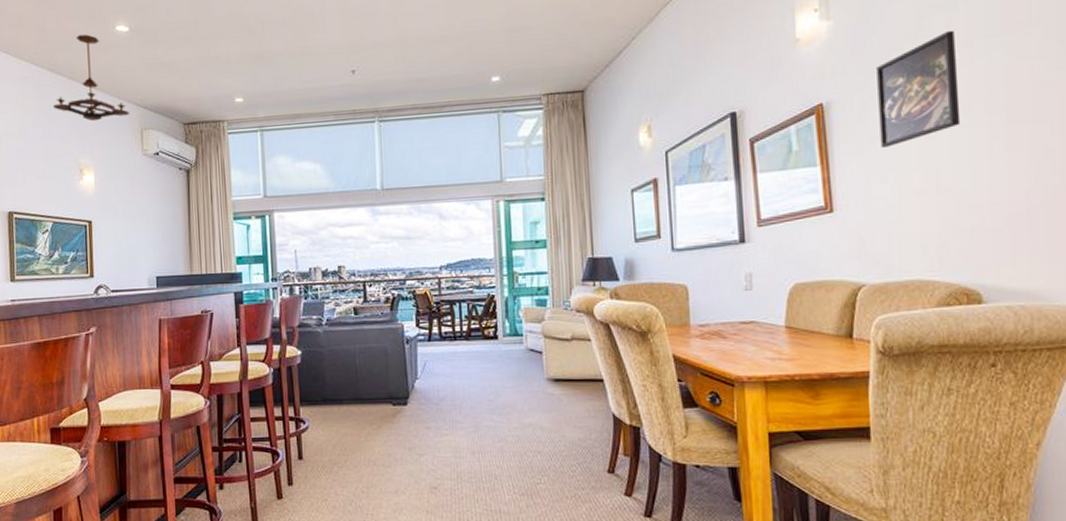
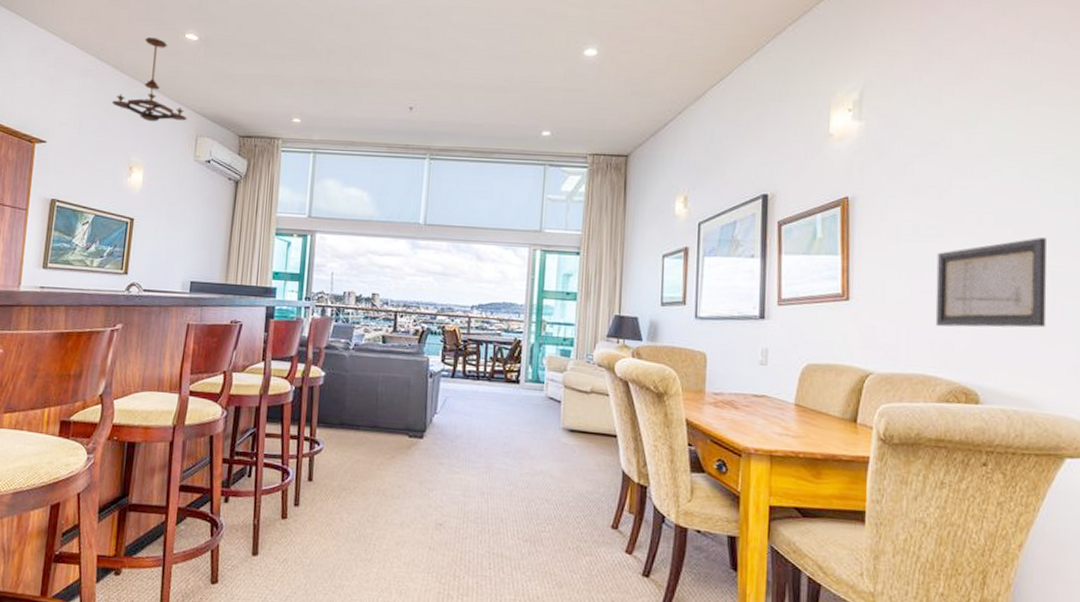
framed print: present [876,30,961,147] -> none [898,145,974,246]
wall art: none [924,119,1049,227] -> present [935,238,1047,328]

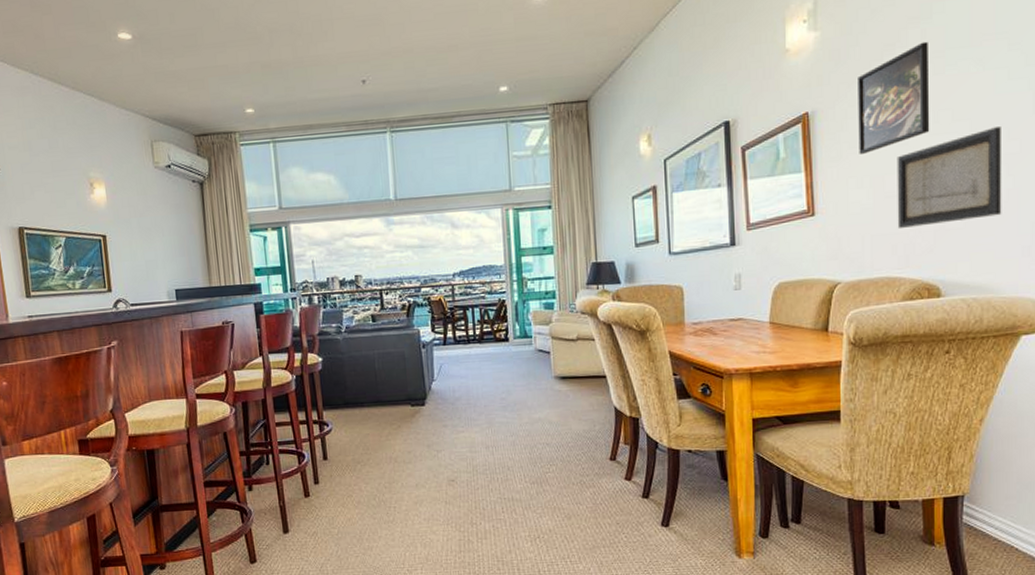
chandelier: present [111,38,187,122] -> none [56,42,138,134]
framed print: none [898,145,974,246] -> present [858,41,930,154]

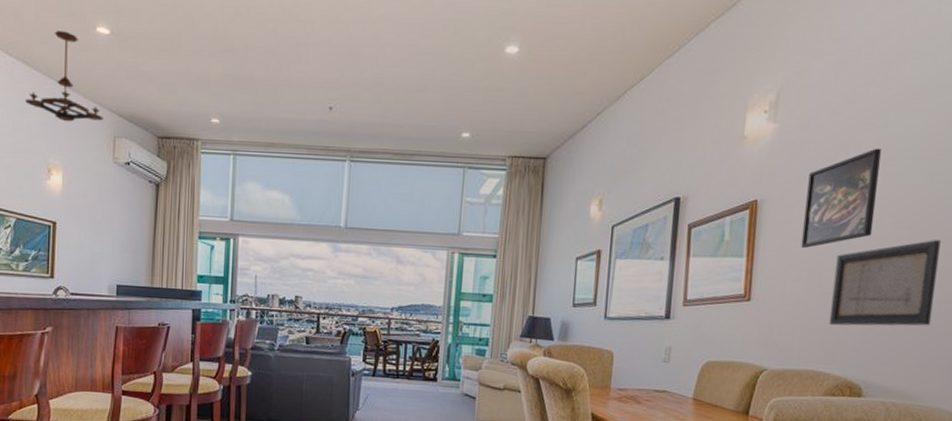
chandelier: none [56,42,138,134] -> present [24,31,103,122]

